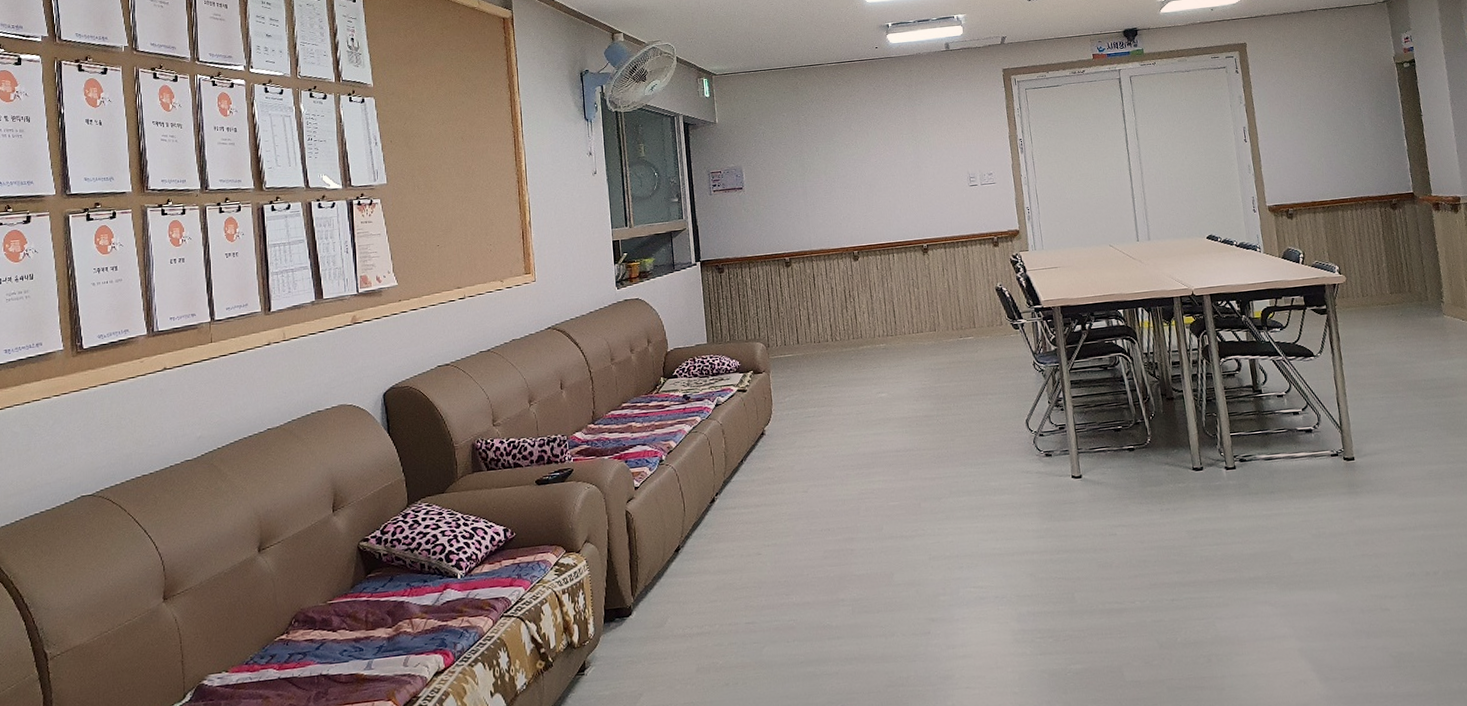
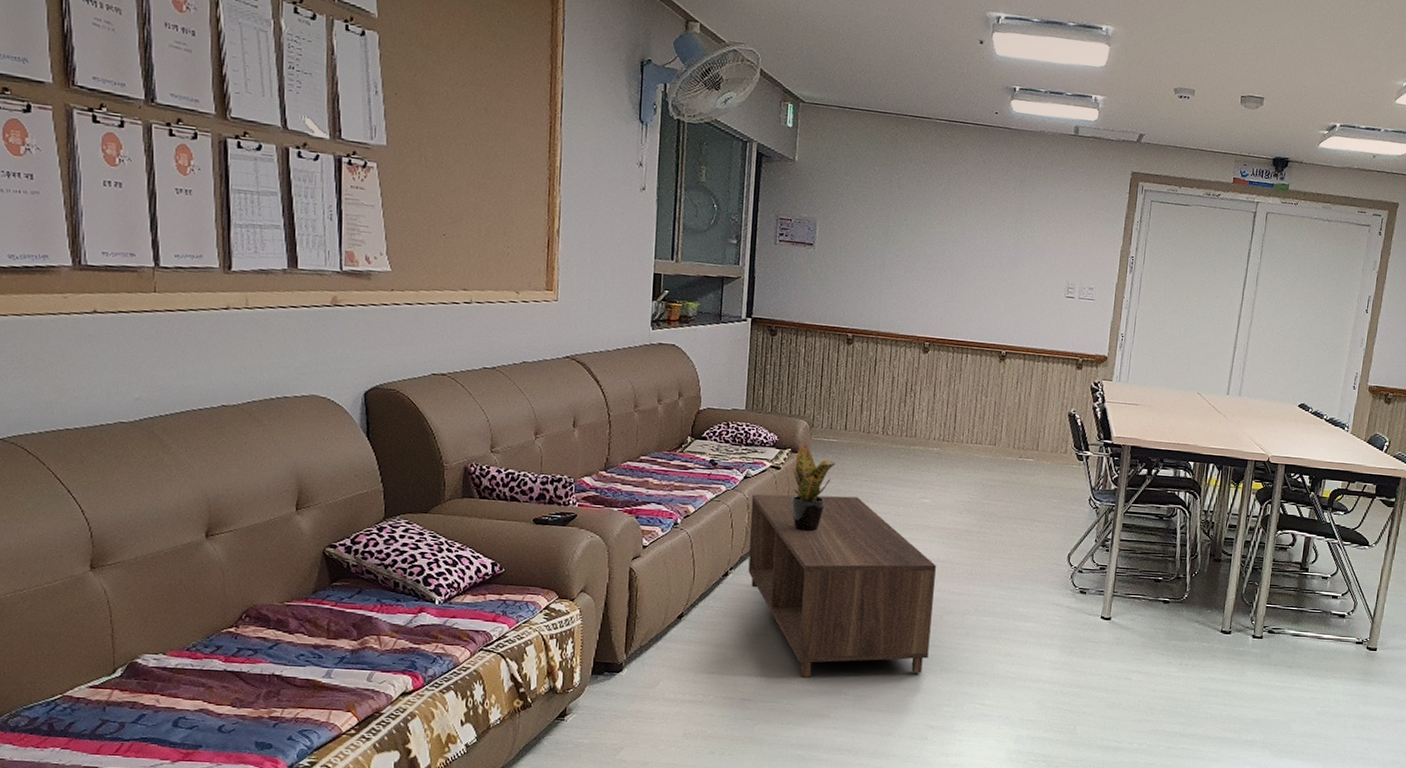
coffee table: none [725,404,915,591] -> present [748,494,936,678]
potted plant: none [744,365,795,446] -> present [779,445,836,532]

